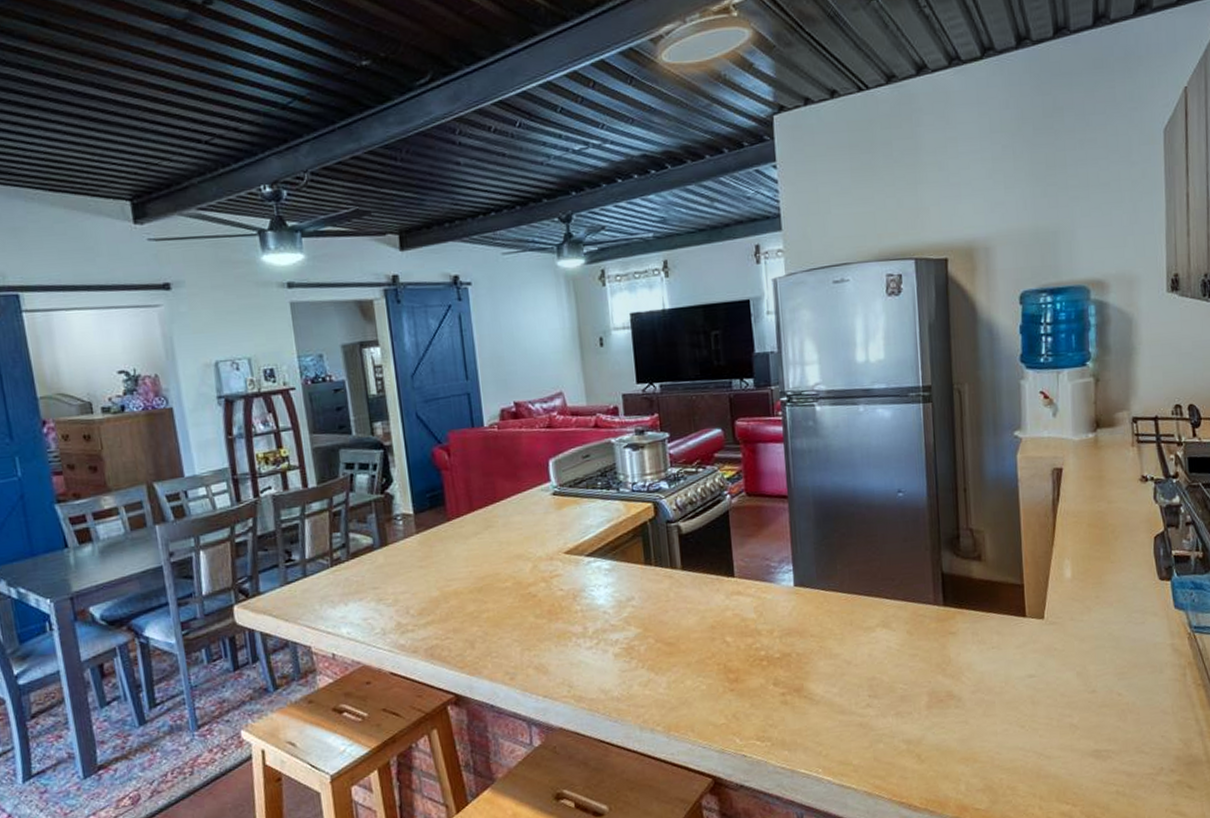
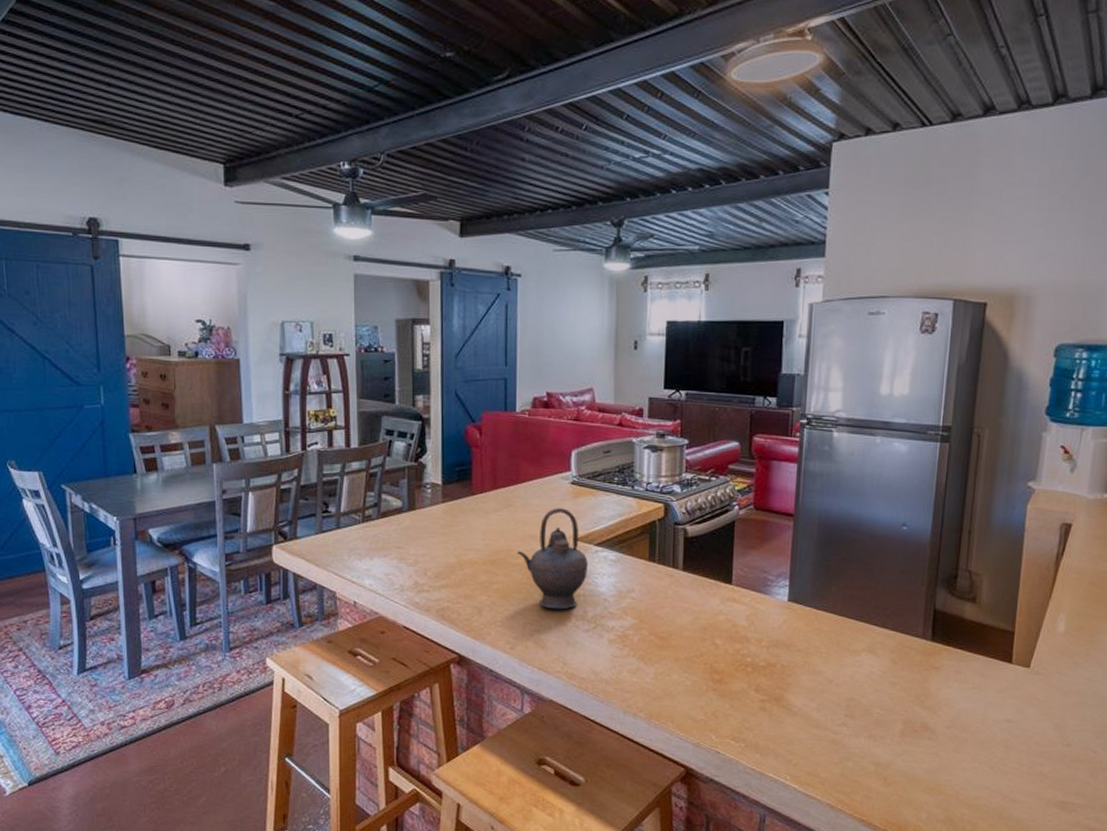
teapot: none [504,521,582,631] -> present [517,508,588,610]

